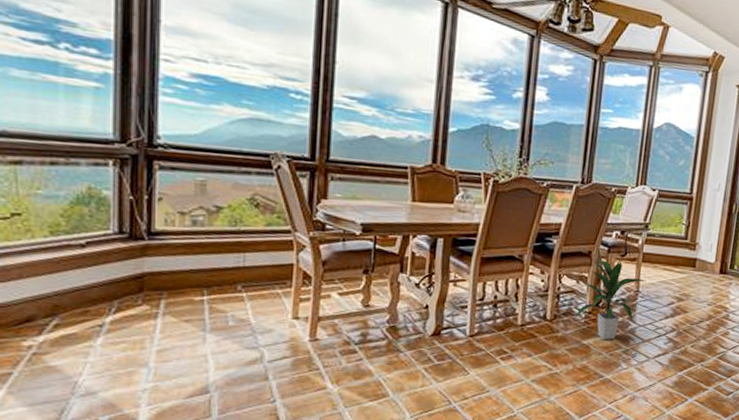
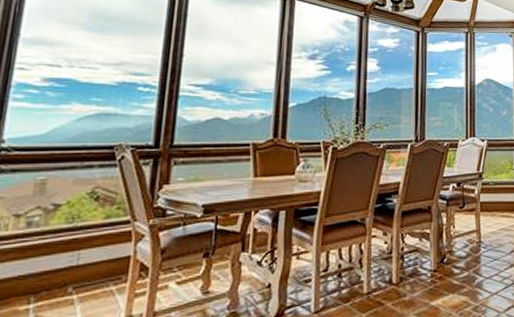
indoor plant: present [574,259,646,340] -> none [420,212,486,298]

